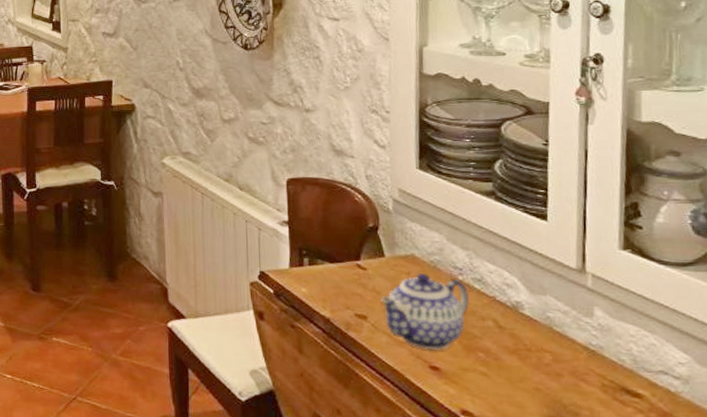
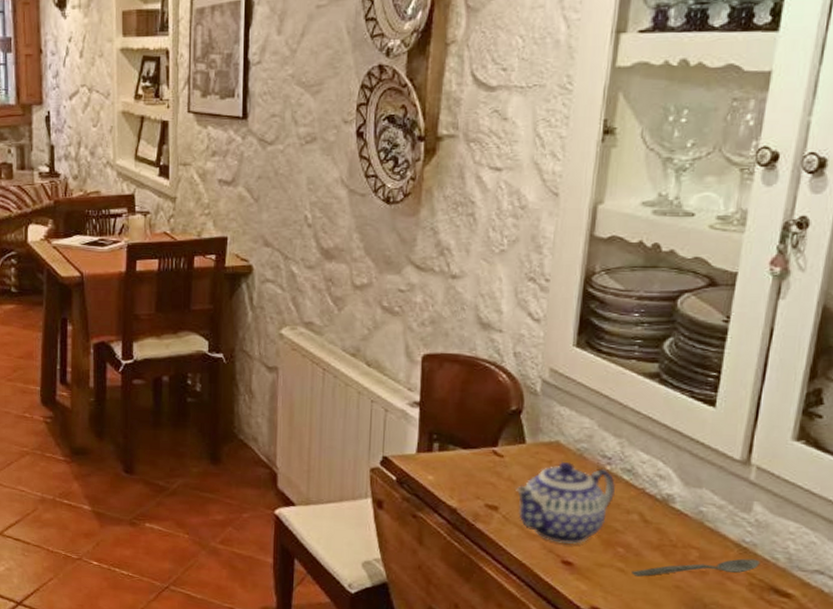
spoon: none [494,361,609,380] -> present [632,558,761,577]

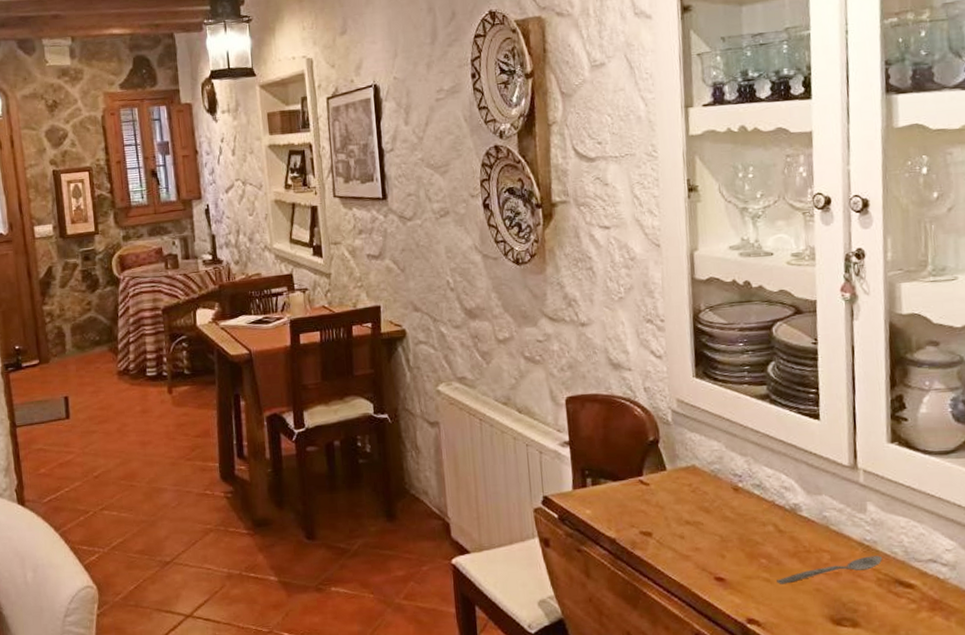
teapot: present [516,461,615,544] -> none [664,483,750,561]

